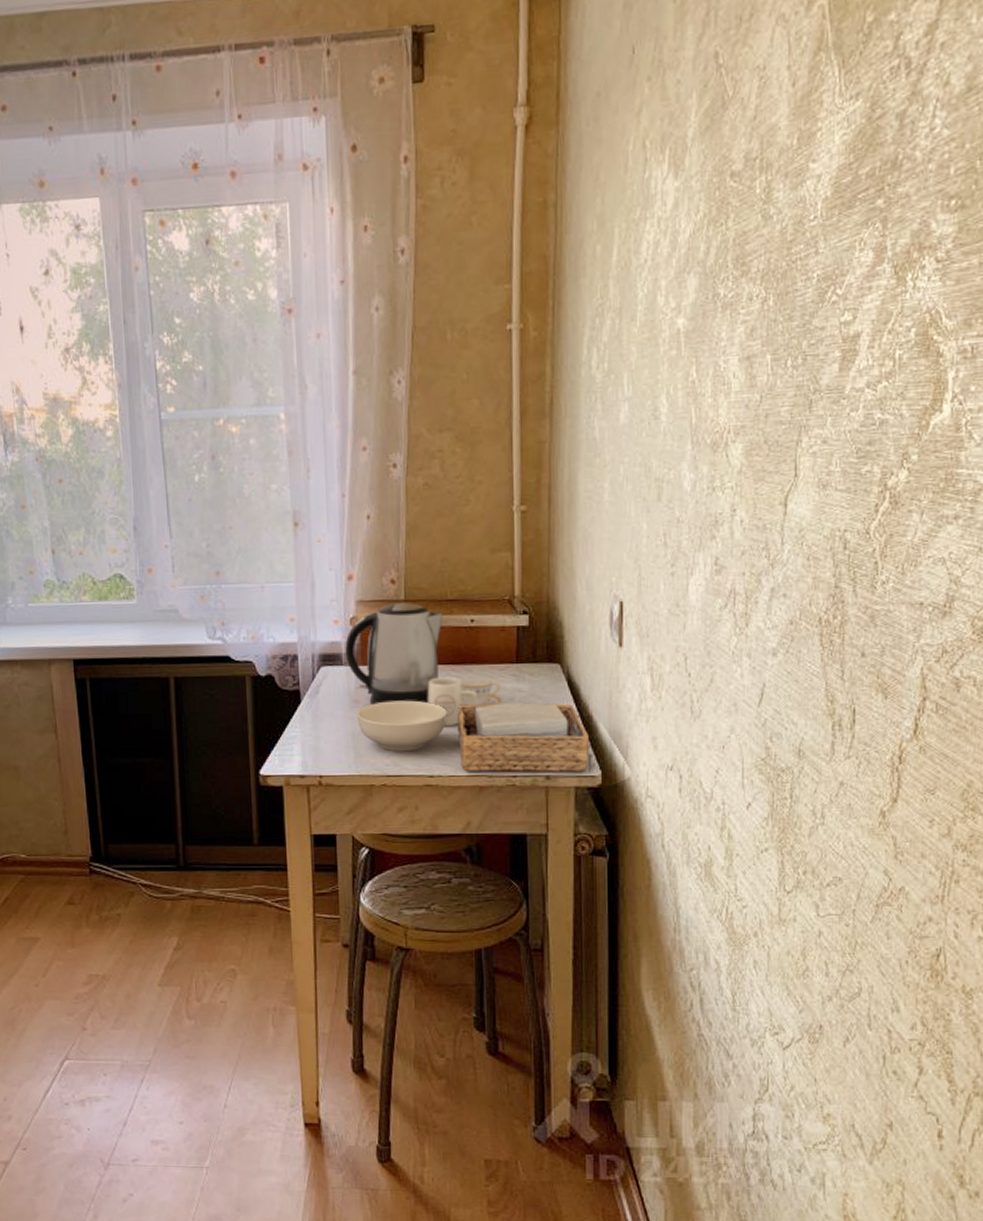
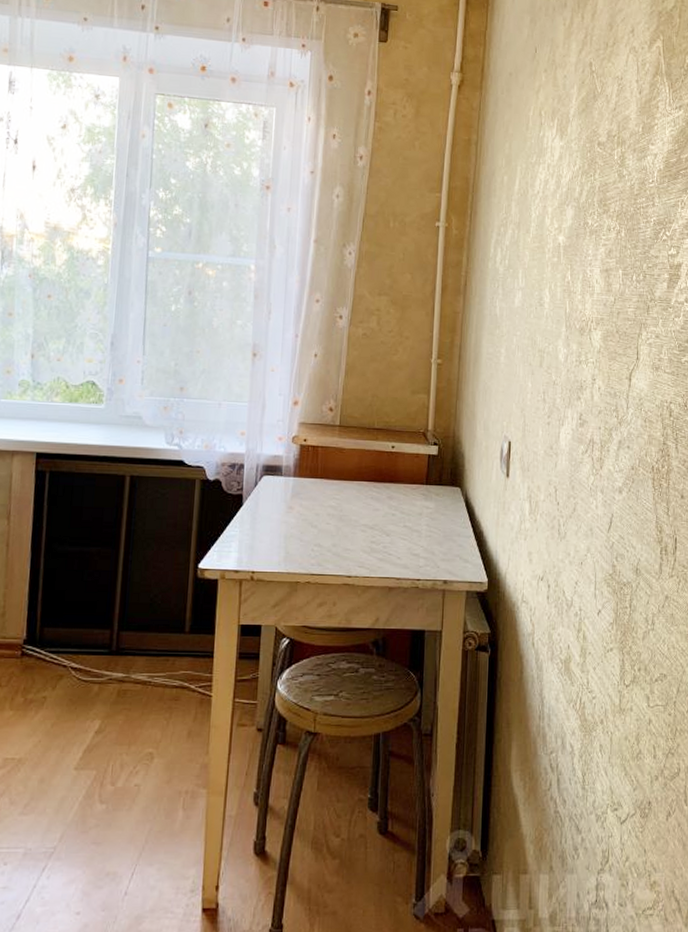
kettle: present [345,602,443,706] -> none [285,427,370,514]
bowl: present [356,700,447,752] -> none [290,509,367,554]
mug: present [427,676,477,726] -> none [351,491,392,534]
napkin holder: present [457,702,590,773] -> none [373,516,480,579]
teacup: present [460,677,503,706] -> none [379,493,413,518]

